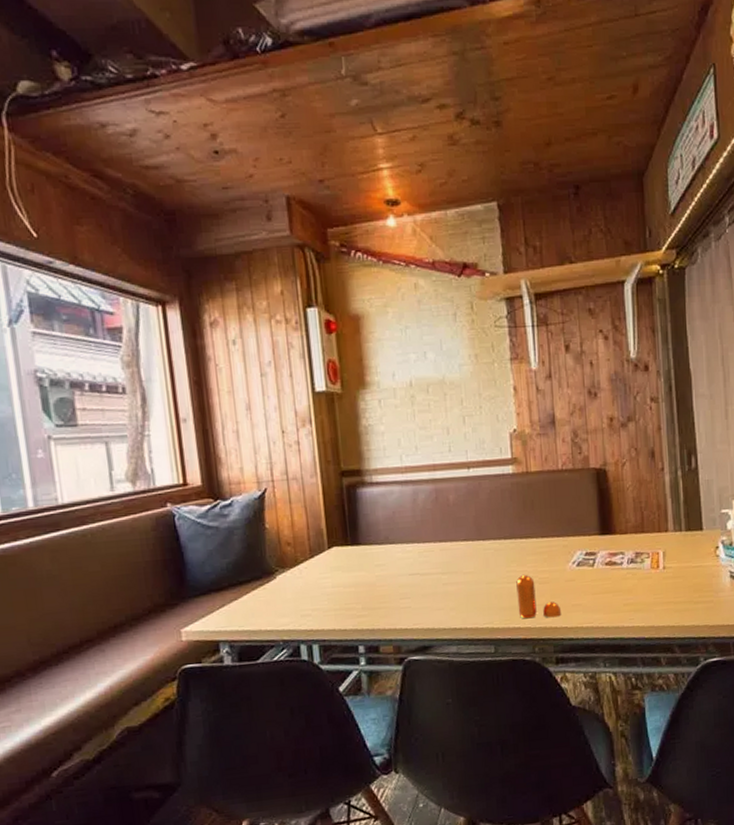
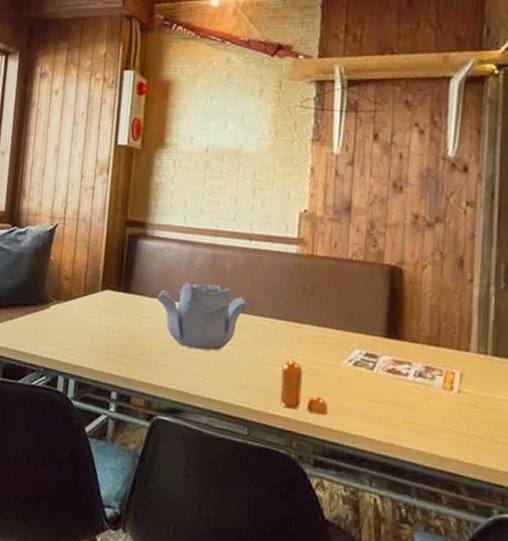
decorative bowl: none [388,518,475,585] -> present [158,281,247,351]

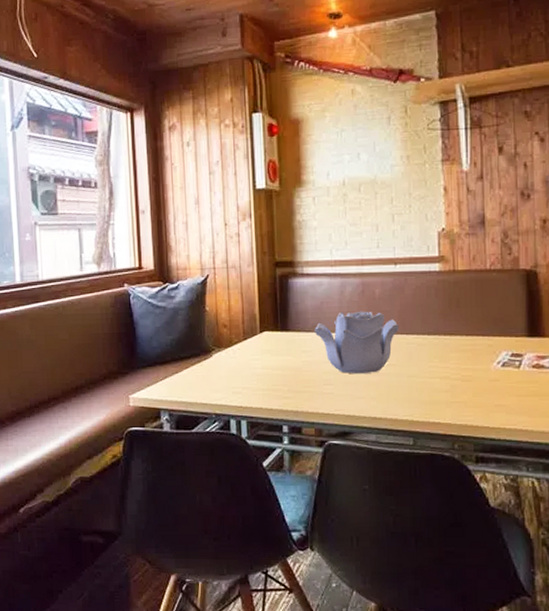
pepper shaker: present [279,361,329,415] -> none [438,372,484,416]

